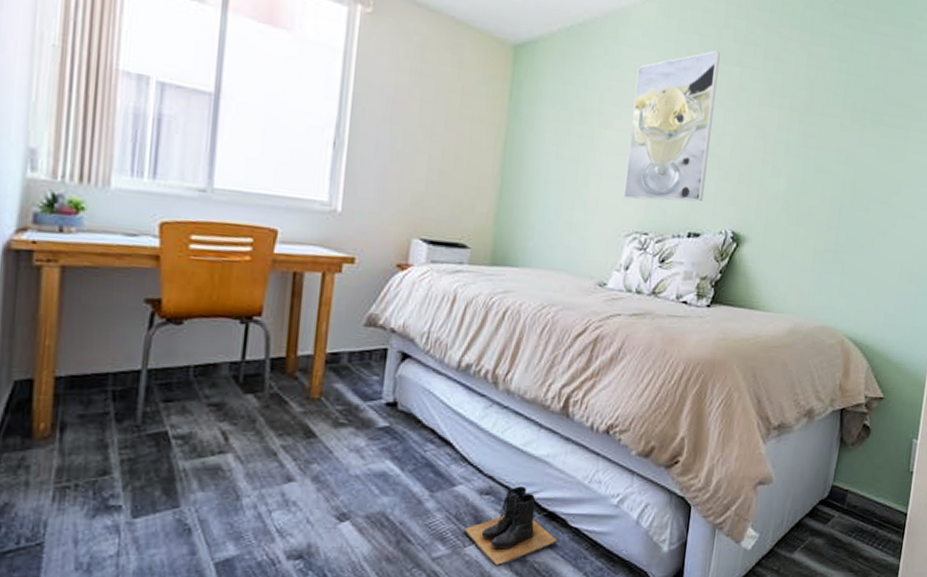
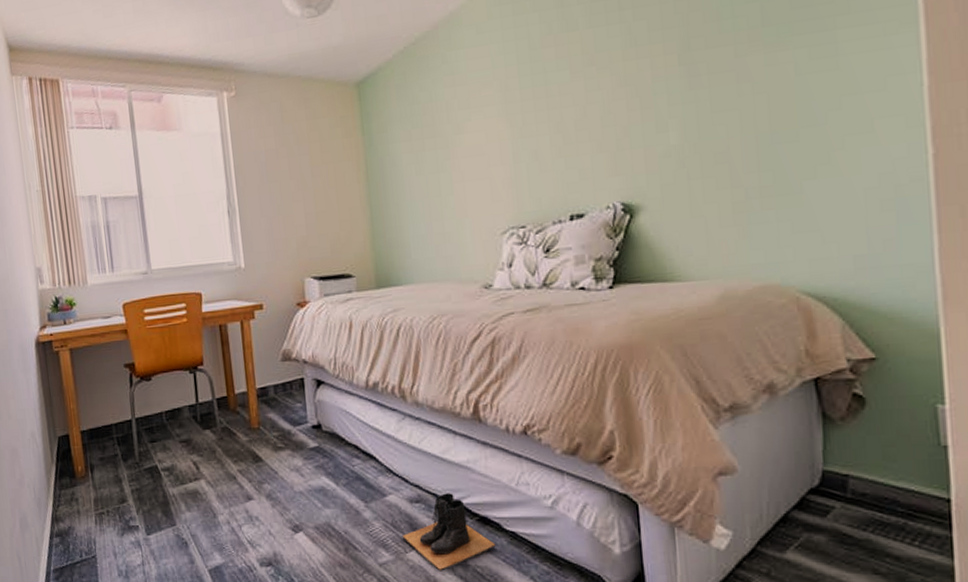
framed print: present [623,50,720,202] -> none [479,20,579,197]

